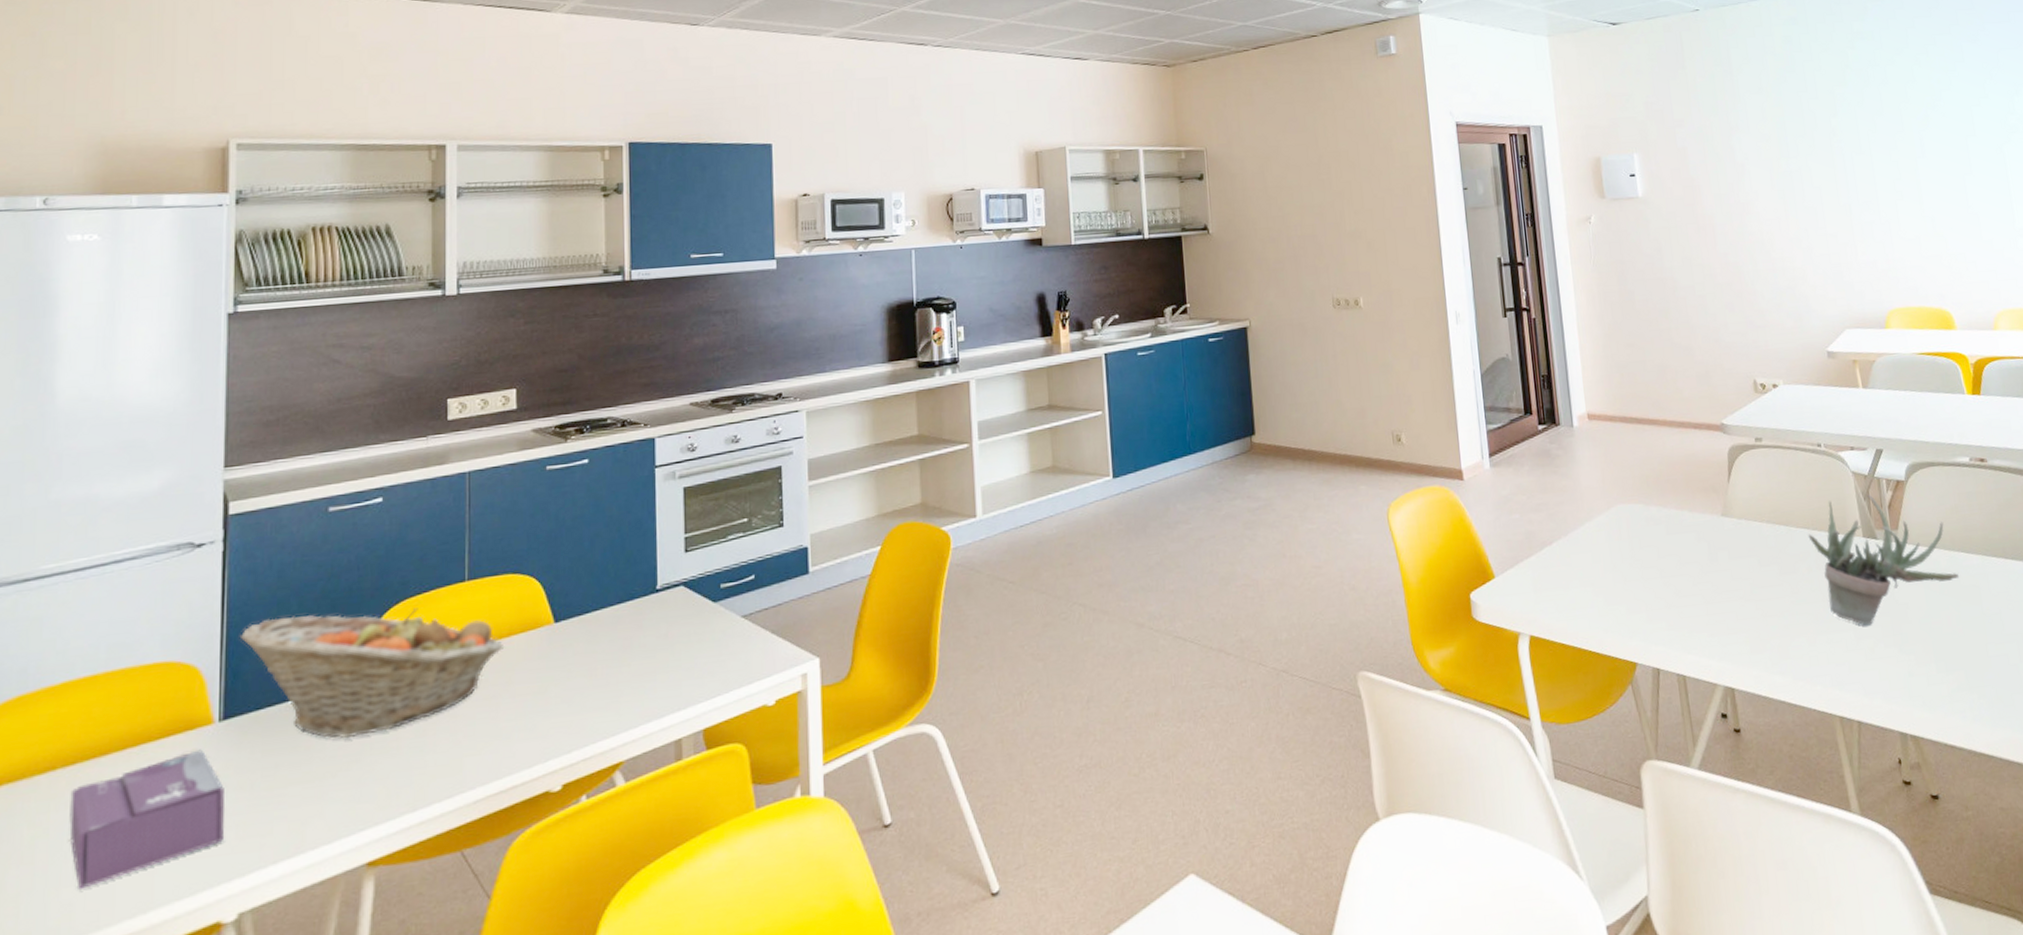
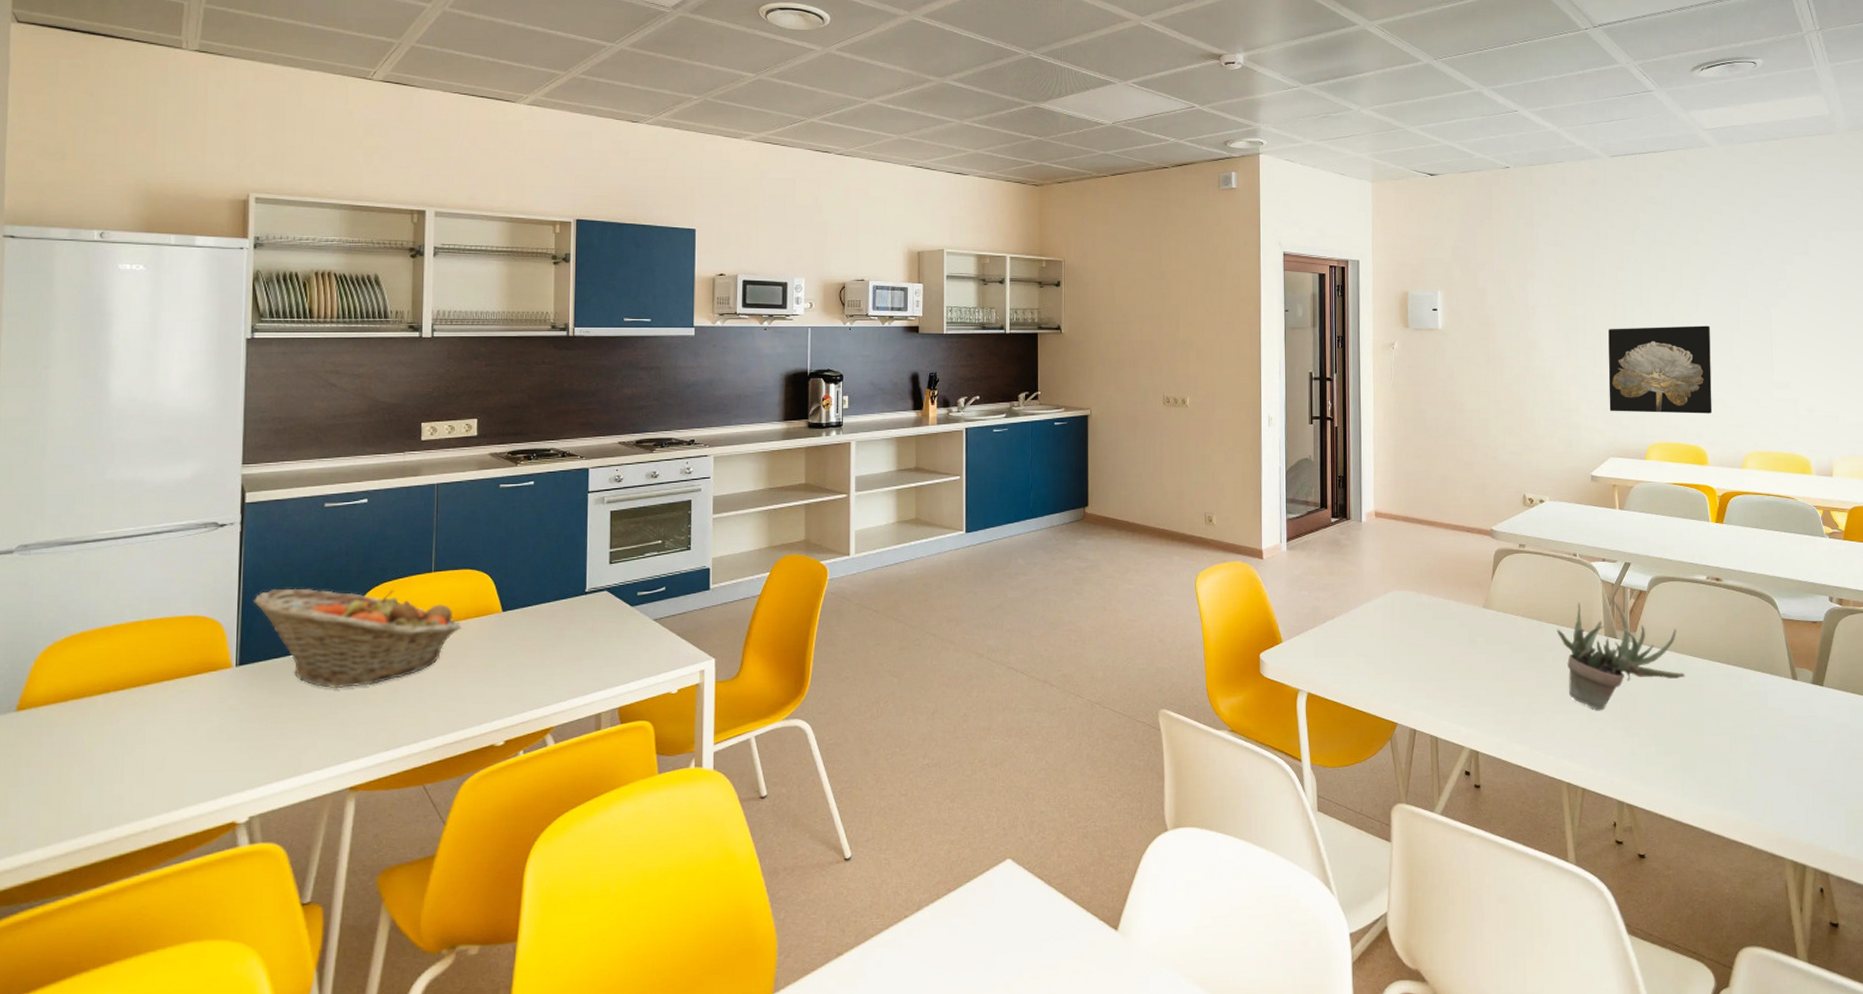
tissue box: present [69,749,225,890] -> none [120,687,240,787]
wall art: none [1828,171,1954,277] -> present [1608,326,1712,414]

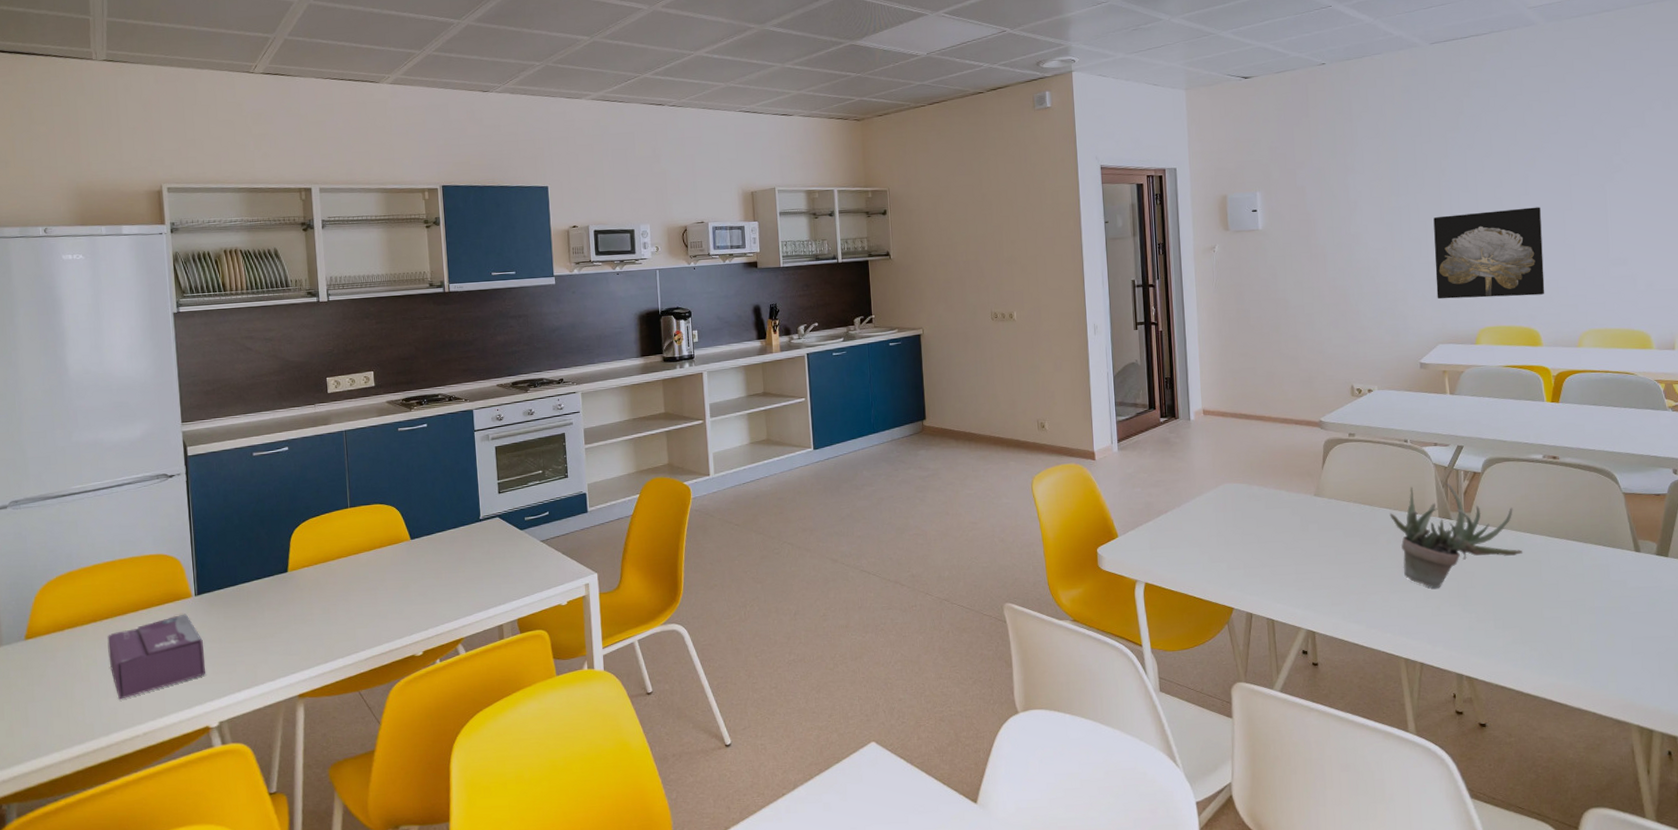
tissue box: none [120,687,240,787] -> present [107,614,206,700]
fruit basket: present [252,588,461,688] -> none [202,525,377,611]

